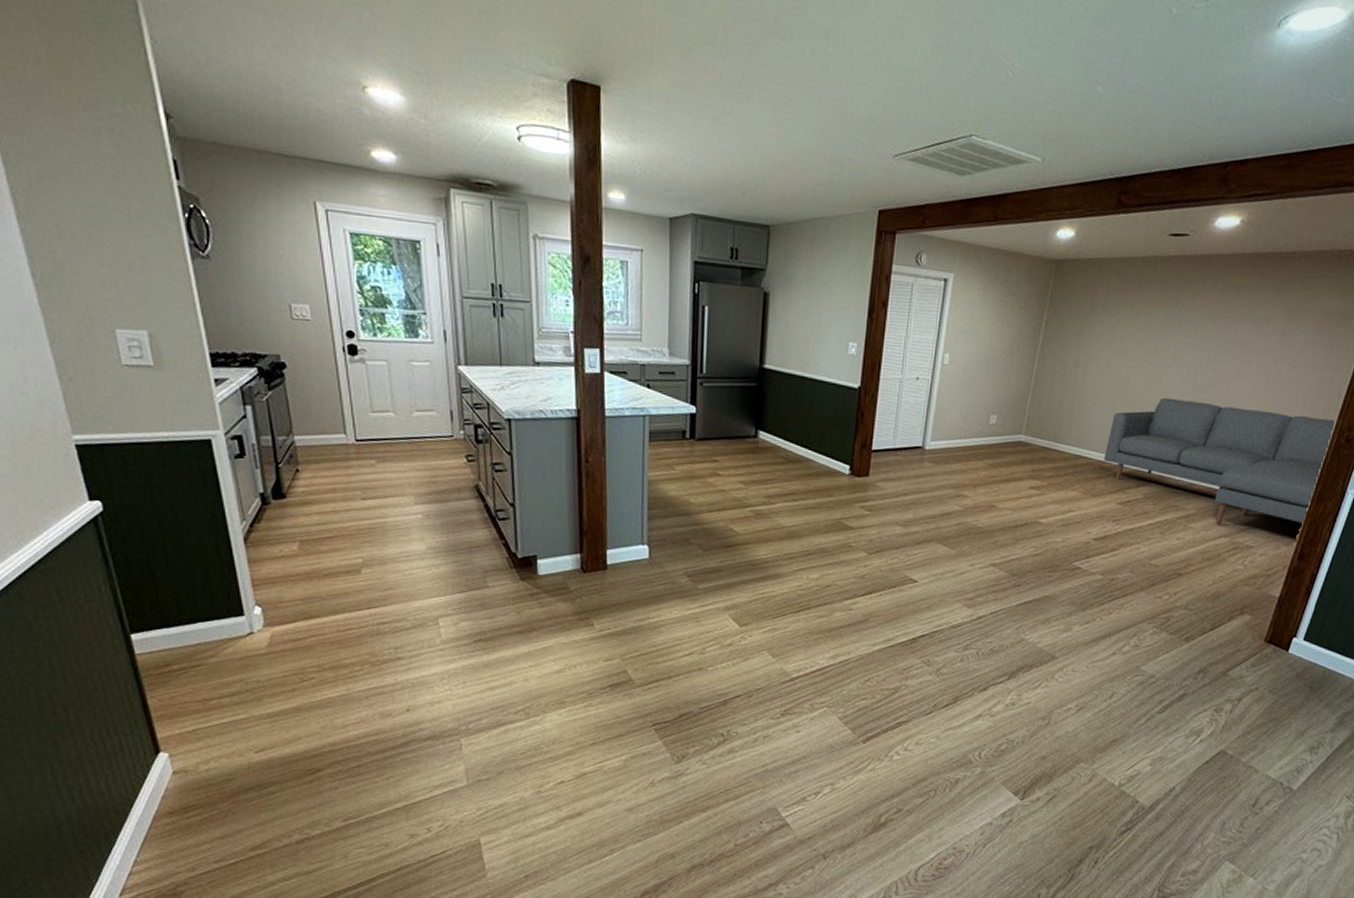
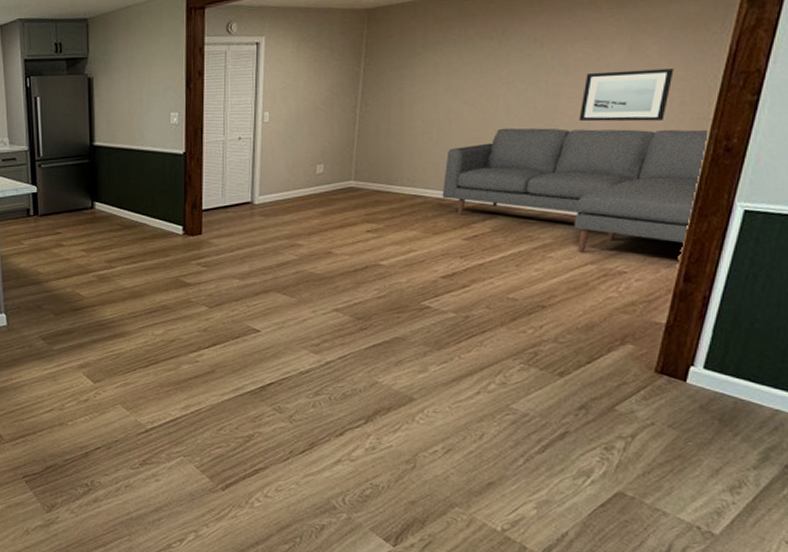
wall art: none [1231,353,1315,407] -> present [579,68,674,122]

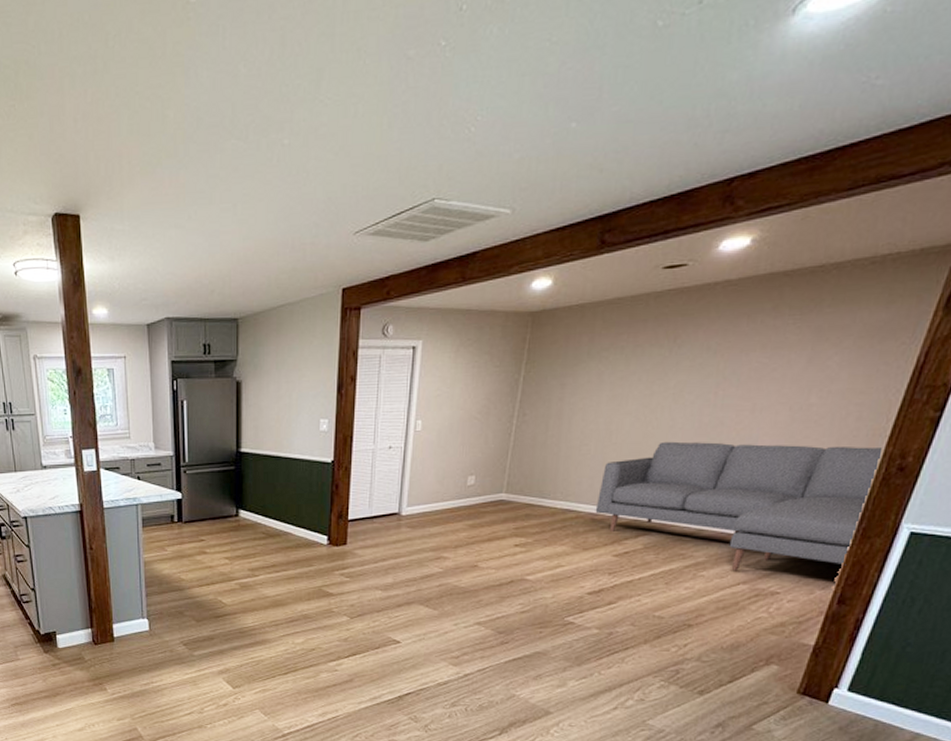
wall art: present [579,68,674,122] -> none [746,381,854,437]

